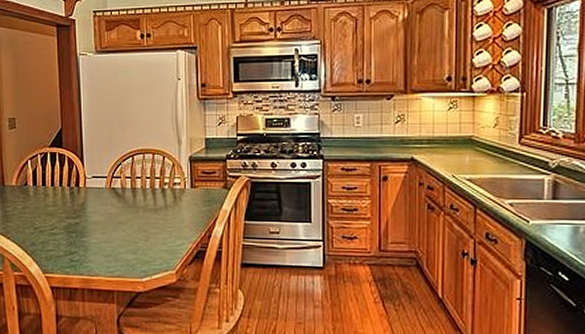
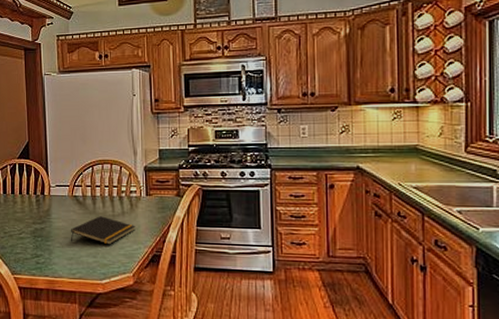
notepad: none [109,210,179,241] -> present [71,216,136,245]

